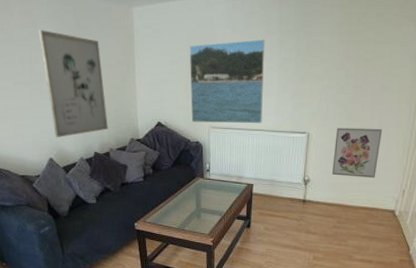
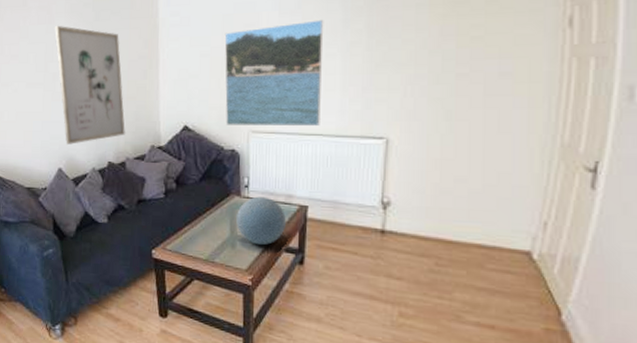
decorative orb: none [201,178,237,215] -> present [236,196,286,246]
wall art: present [332,128,383,179] -> none [425,131,505,203]

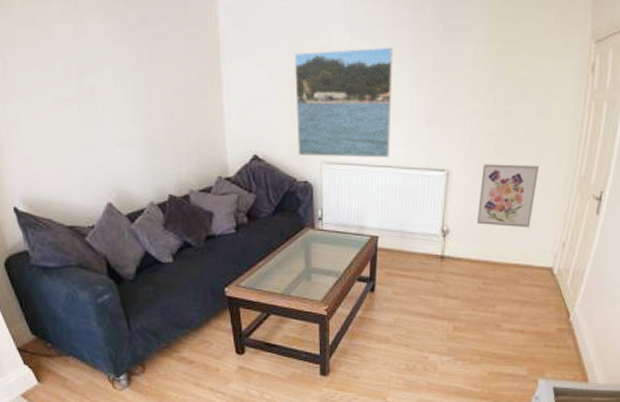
wall art: present [55,25,125,144] -> none [87,26,187,175]
decorative orb: present [236,196,286,246] -> none [311,228,358,276]
wall art: none [425,131,505,203] -> present [477,164,540,228]

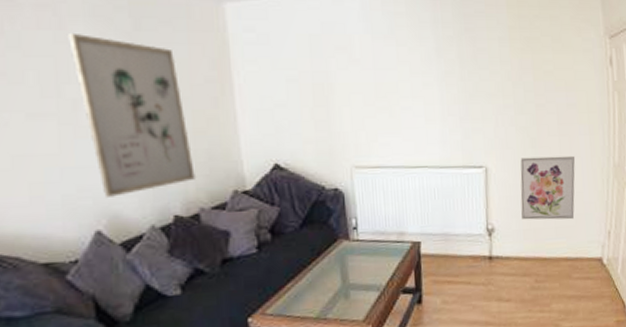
wall art: none [87,26,187,175] -> present [68,32,195,197]
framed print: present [294,47,394,159] -> none [313,47,424,161]

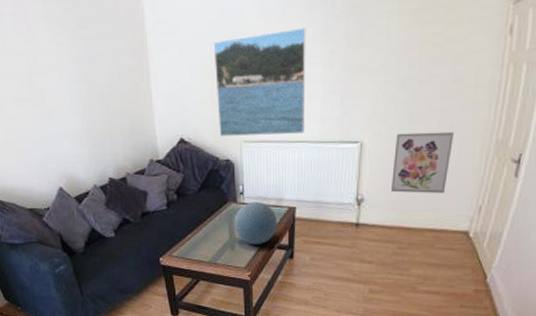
wall art: present [68,32,195,197] -> none [35,34,123,163]
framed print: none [313,47,424,161] -> present [213,27,306,136]
decorative orb: none [347,237,400,291] -> present [234,201,277,245]

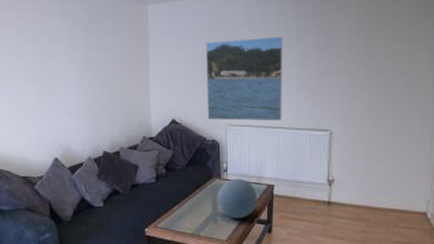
wall art: present [391,131,455,194] -> none [358,125,408,178]

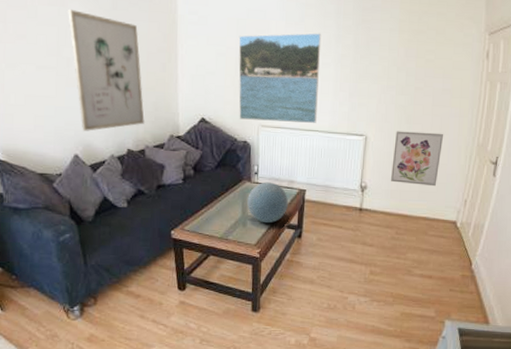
wall art: none [50,26,119,136] -> present [68,9,145,131]
wall art: none [358,125,408,178] -> present [391,131,444,187]

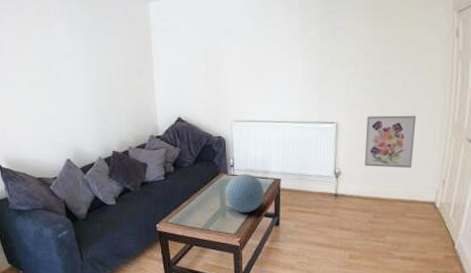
wall art: present [68,9,145,131] -> none [54,28,127,137]
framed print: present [238,33,322,124] -> none [208,28,287,116]

